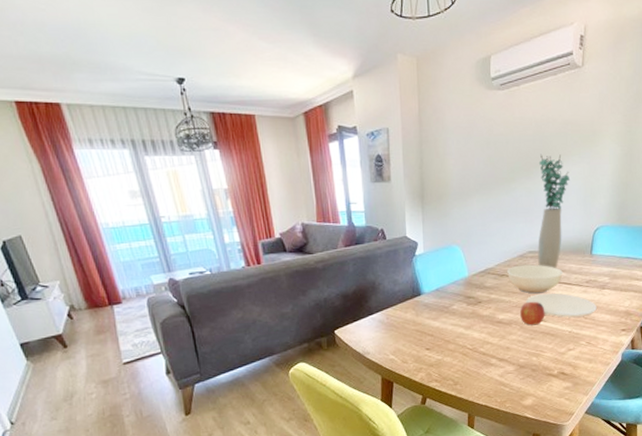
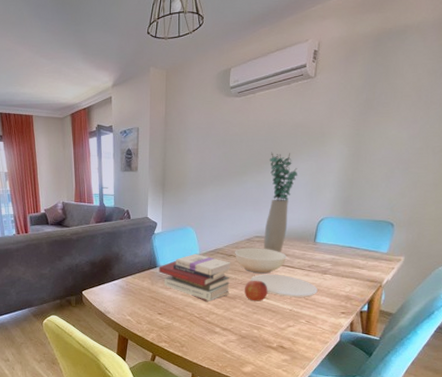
books: none [423,276,504,330] -> present [158,254,231,301]

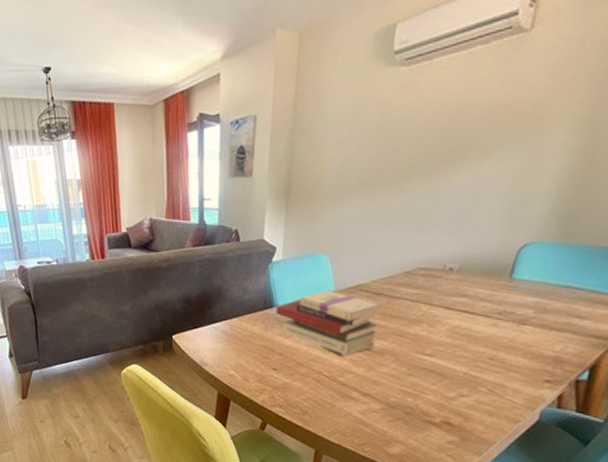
bowl: present [235,247,287,274] -> none [386,283,465,321]
fruit: present [245,280,268,302] -> none [397,329,433,359]
plate: present [250,274,318,297] -> none [407,321,510,357]
vase: present [264,152,298,252] -> none [430,145,492,292]

